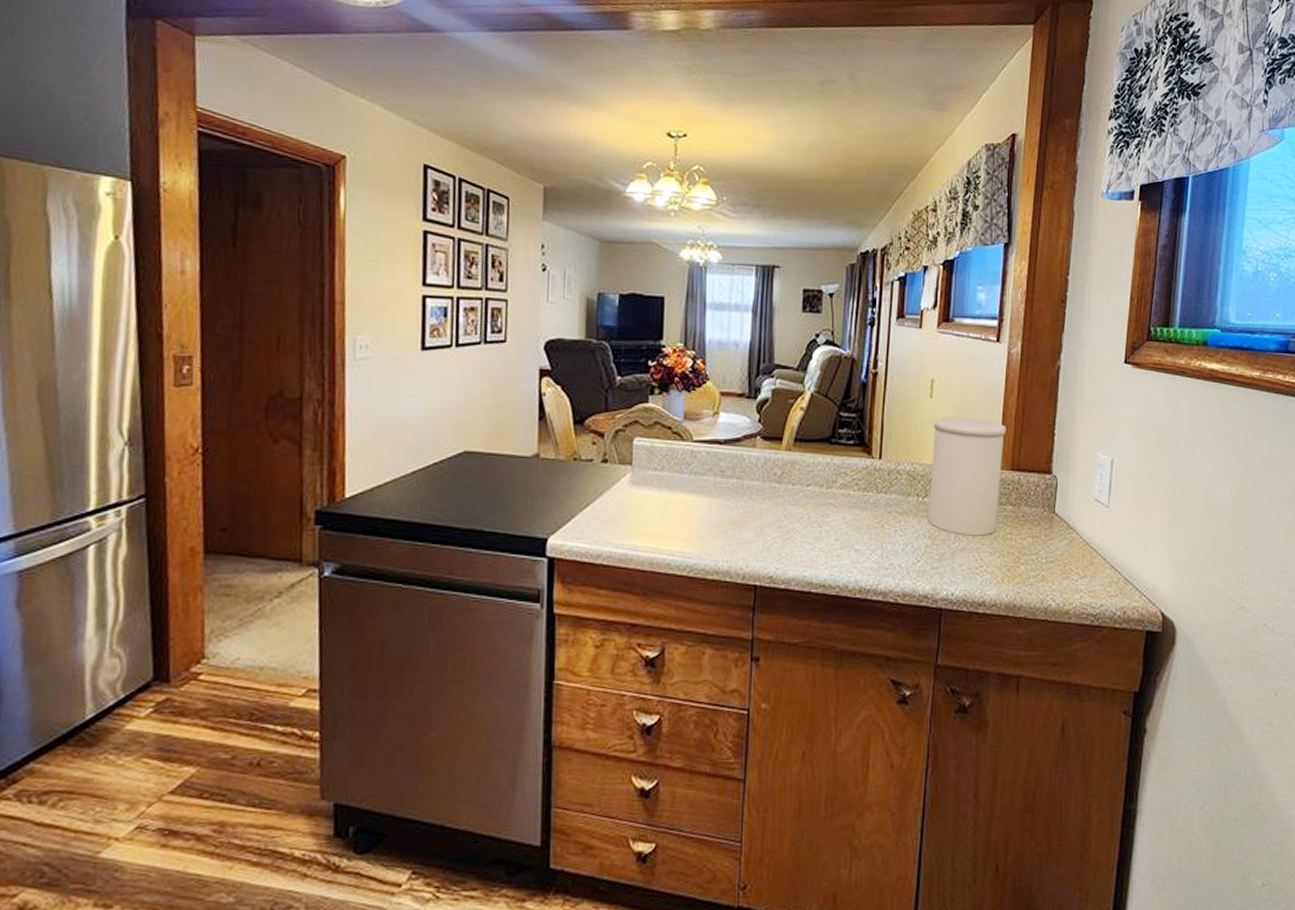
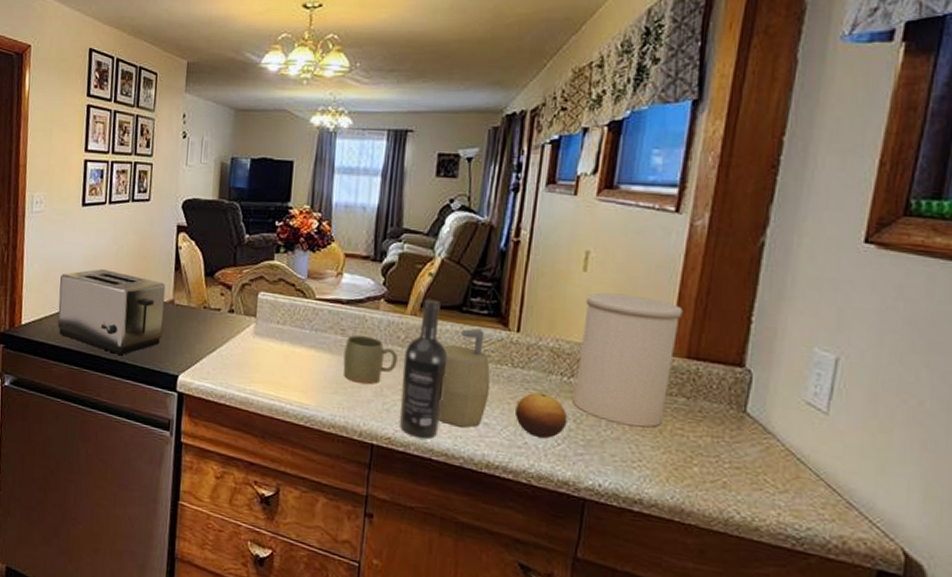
toaster: none [394,424,529,523] -> present [58,269,166,356]
mug: none [723,474,775,525] -> present [343,335,398,385]
wine bottle: none [779,433,822,573] -> present [398,299,449,440]
soap dispenser: none [815,458,859,556] -> present [438,328,491,428]
fruit: none [880,515,924,557] -> present [514,392,568,438]

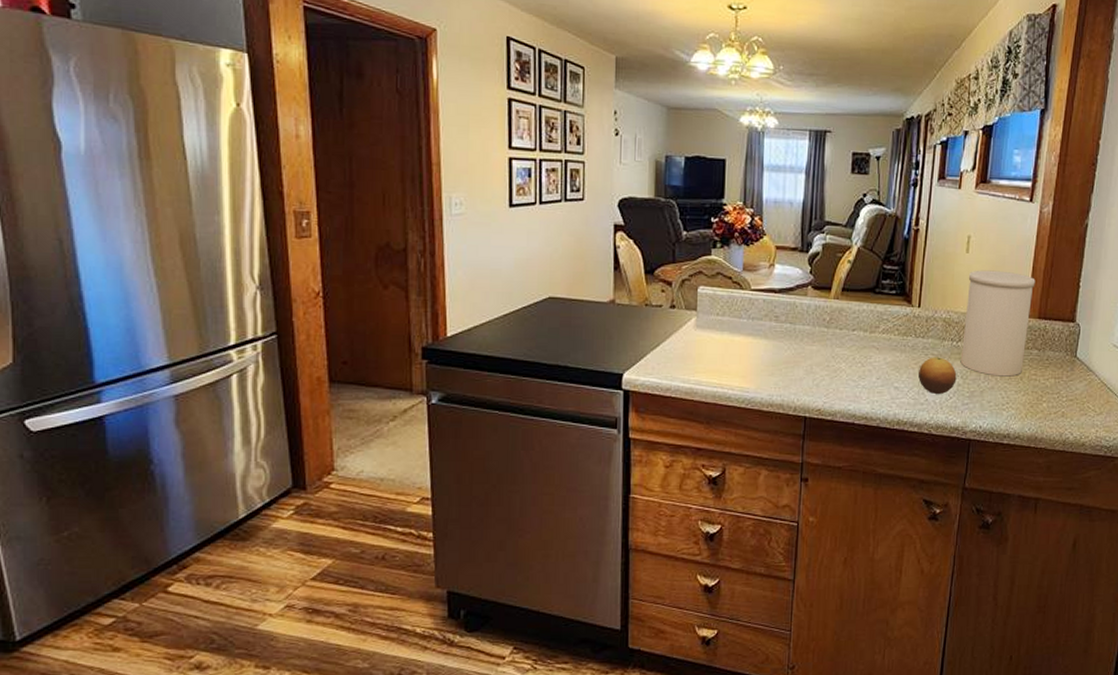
toaster: present [58,269,166,356] -> none [489,273,606,360]
mug: present [343,335,398,385] -> none [778,320,824,365]
wine bottle: present [398,299,449,440] -> none [827,284,866,407]
soap dispenser: present [438,328,491,428] -> none [858,306,899,393]

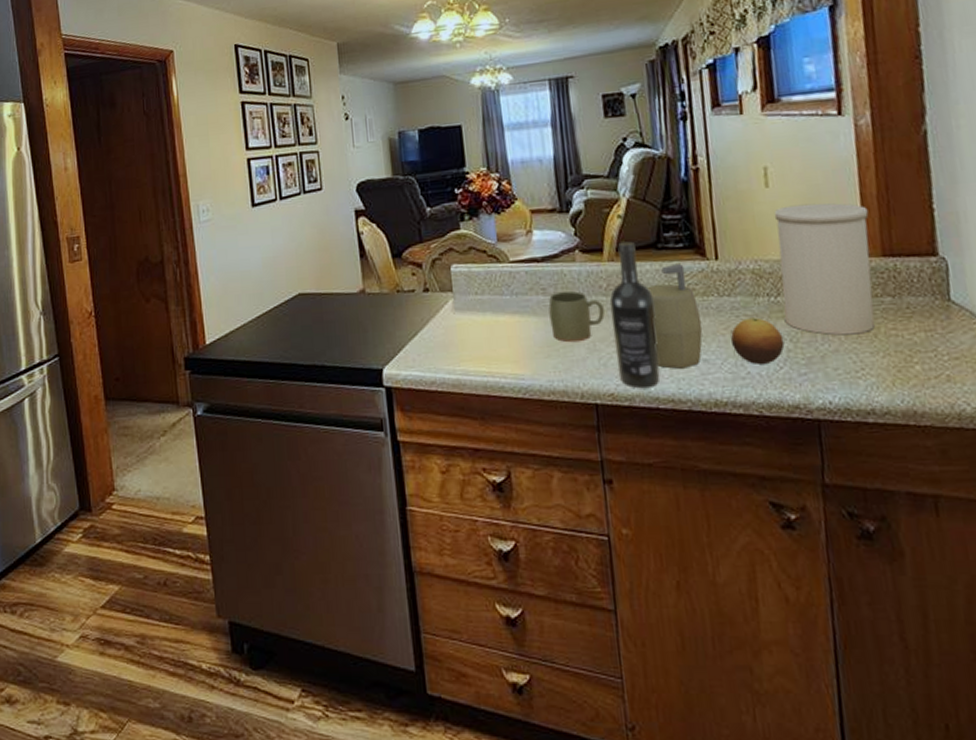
mug: none [778,320,824,365] -> present [548,290,605,343]
wine bottle: none [827,284,866,407] -> present [609,241,661,389]
soap dispenser: none [858,306,899,393] -> present [647,263,703,369]

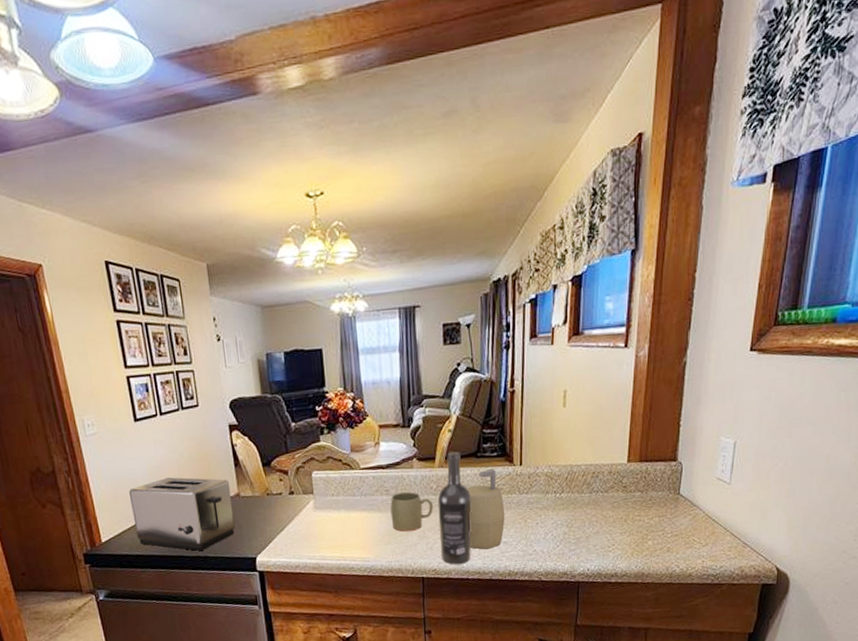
toaster: none [241,269,358,359] -> present [129,477,235,551]
fruit: present [730,317,785,364] -> none [524,509,562,544]
canister: present [774,203,875,336] -> none [564,420,635,522]

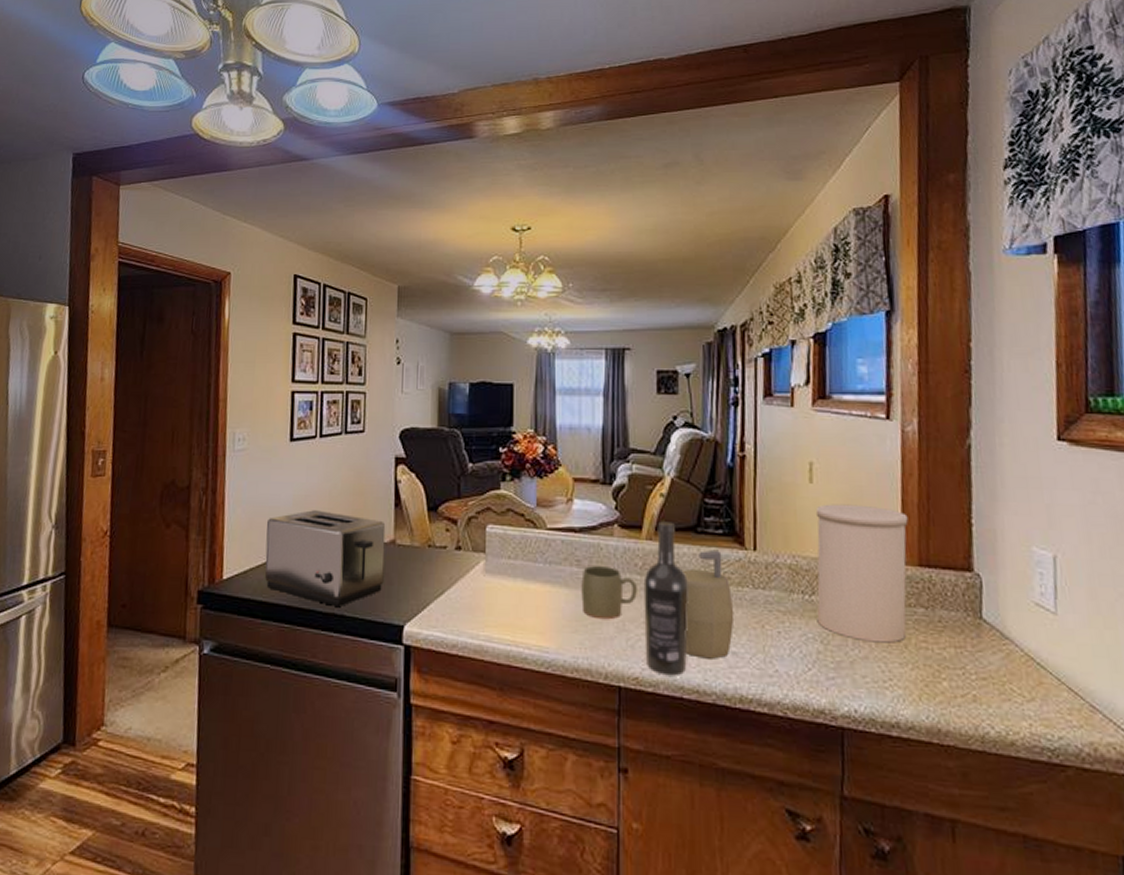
canister: none [564,420,635,522] -> present [815,504,908,643]

